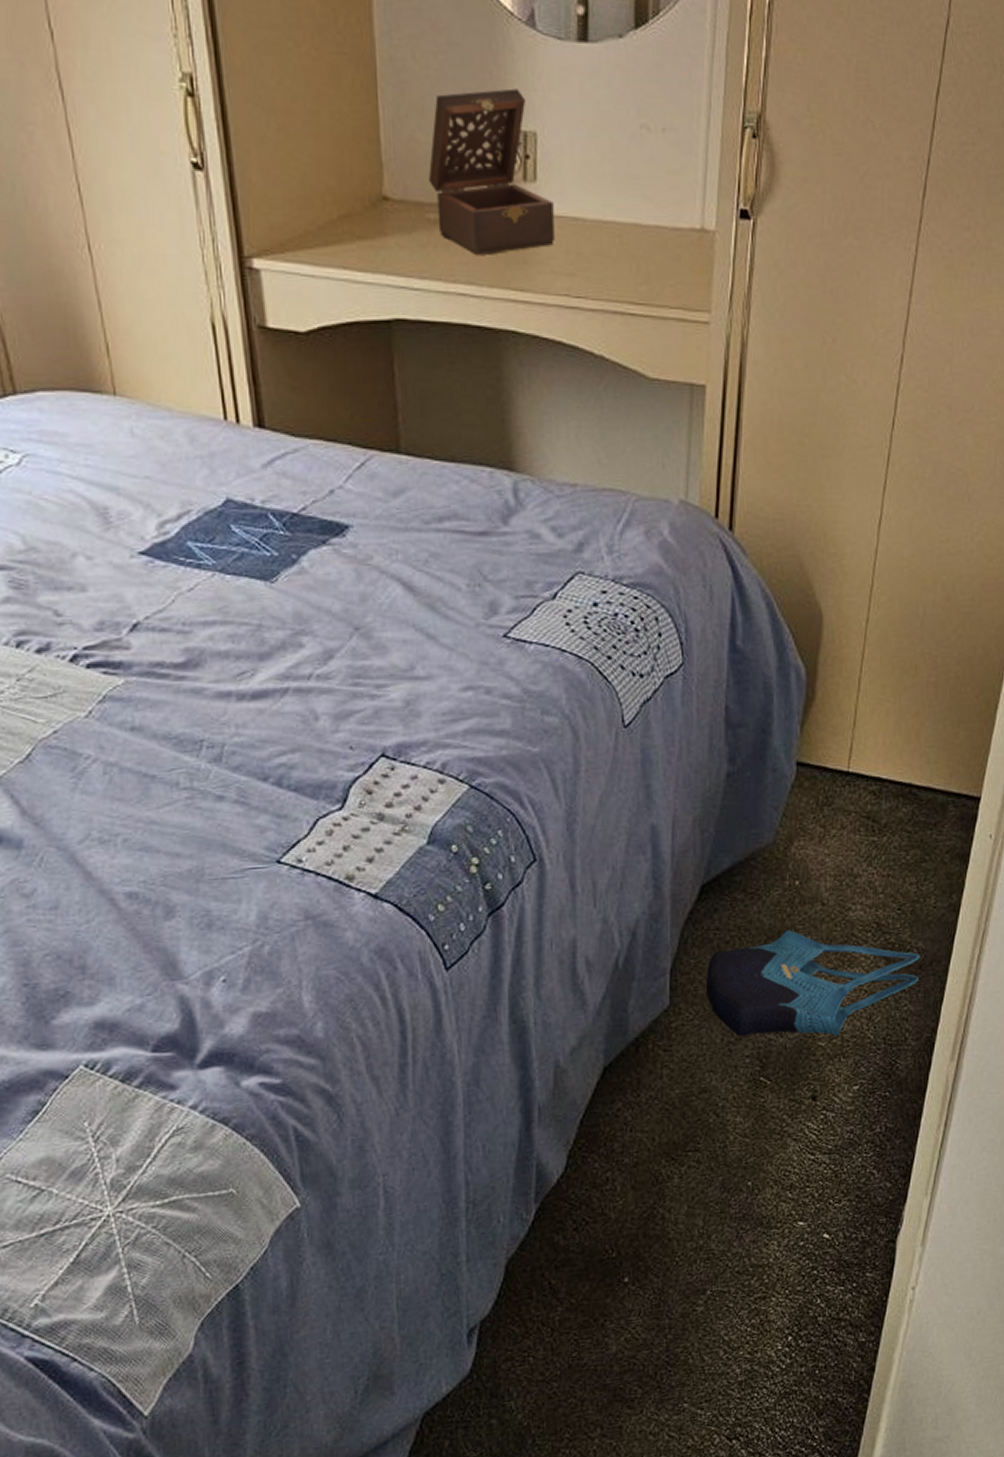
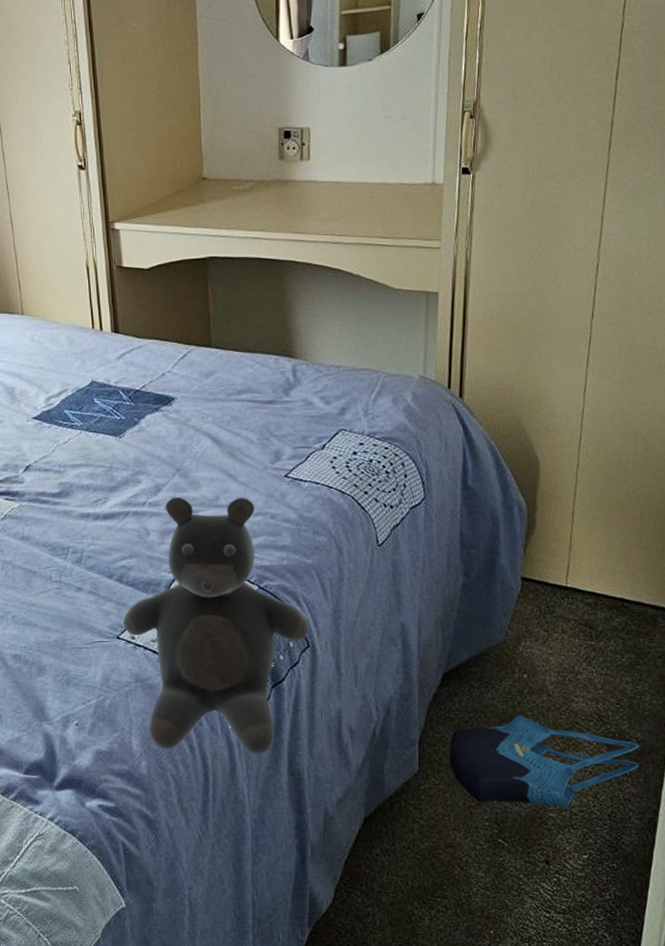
teddy bear: none [285,666,536,1005] -> present [123,496,310,754]
jewelry box: present [429,88,555,256] -> none [234,101,323,212]

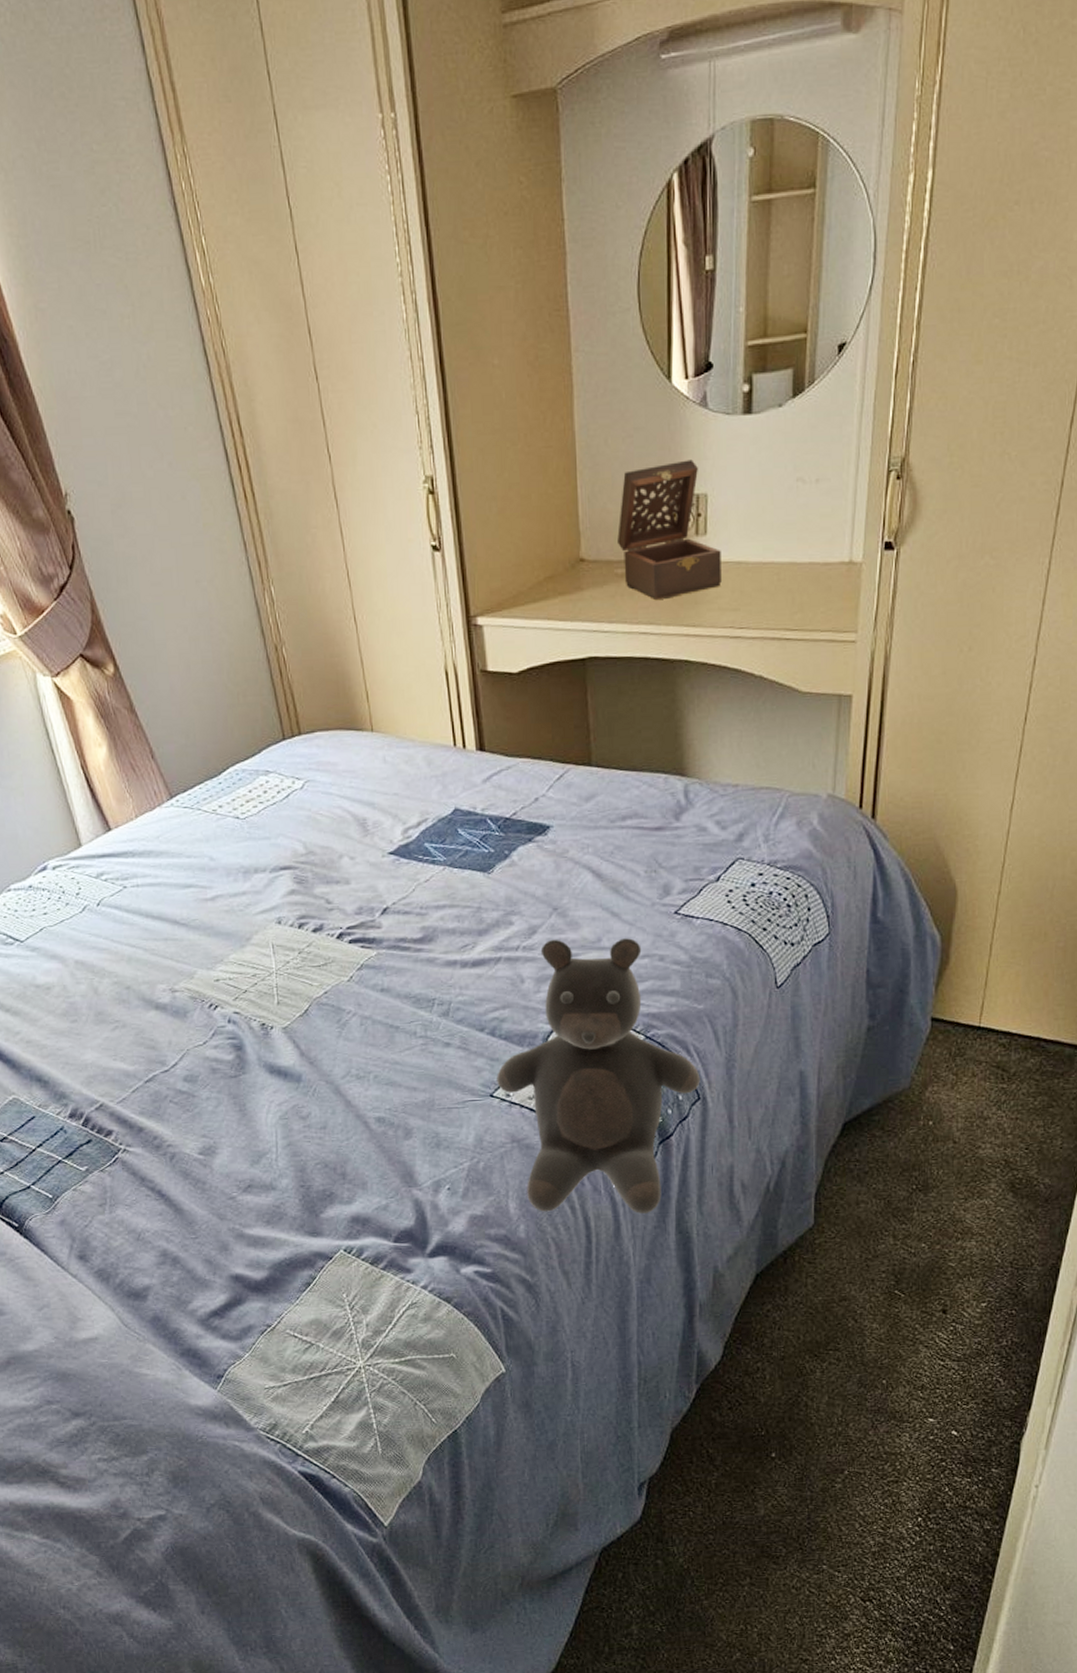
jewelry box: none [234,101,323,212] -> present [617,459,722,601]
tote bag: present [448,715,639,810] -> none [846,1163,1046,1259]

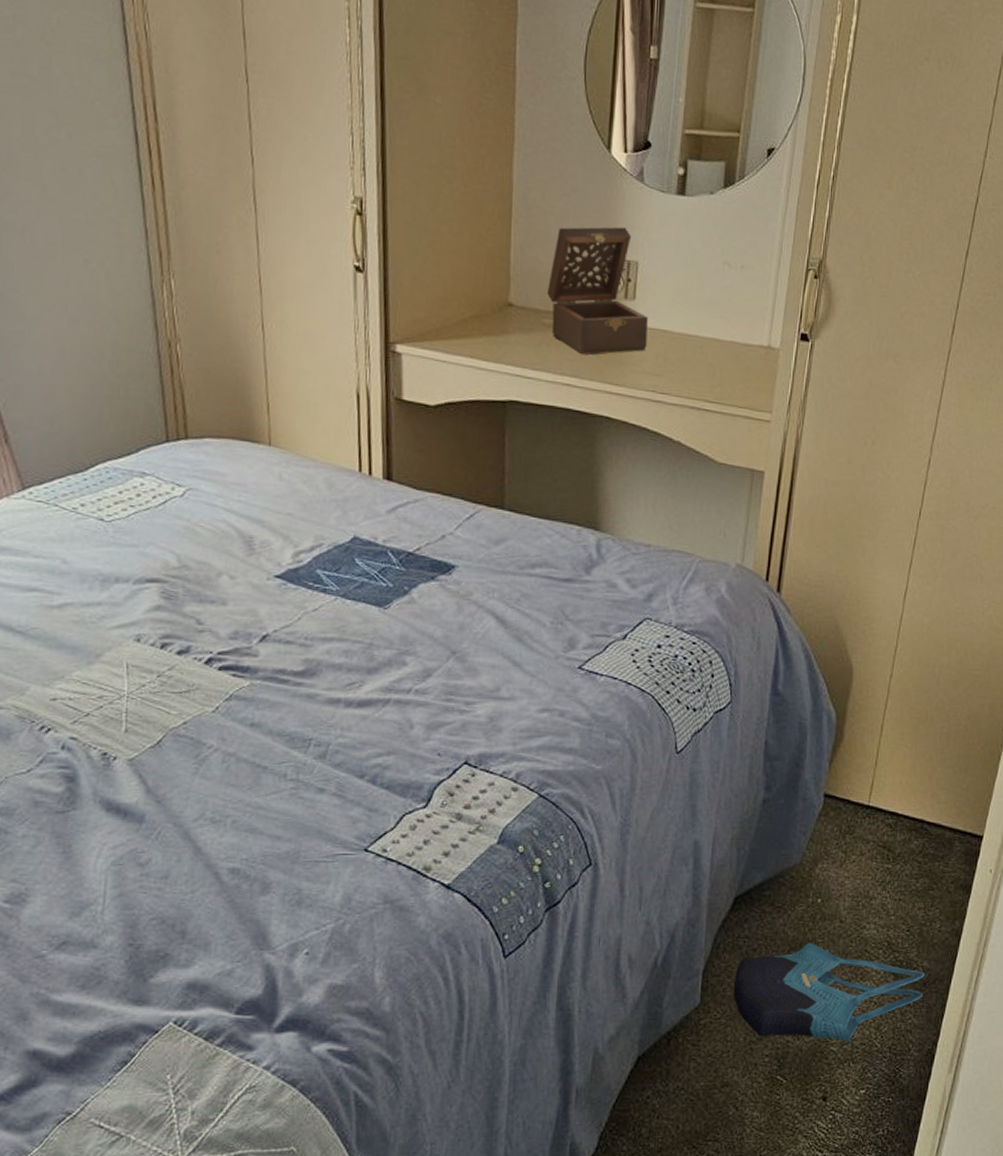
teddy bear: present [497,938,700,1214] -> none [373,684,593,987]
tote bag: none [846,1163,1046,1259] -> present [733,942,925,1043]

